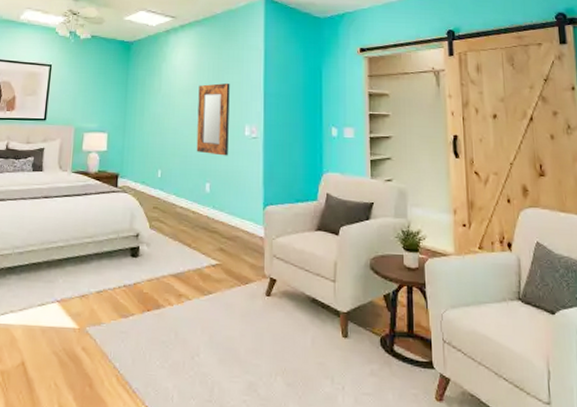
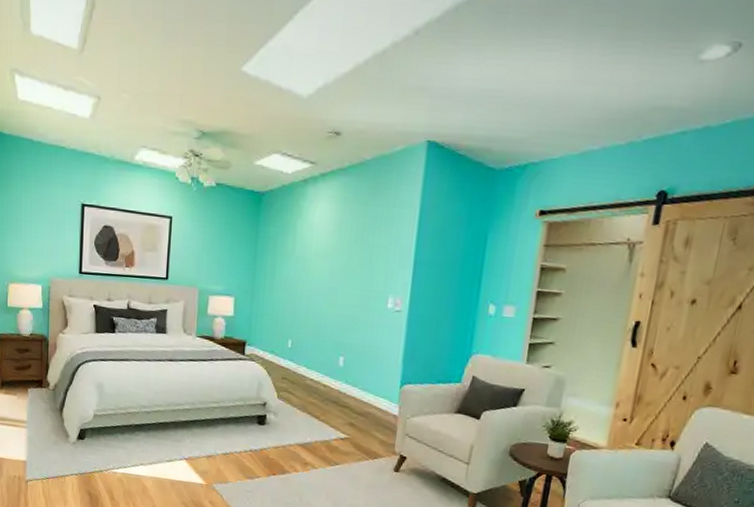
home mirror: present [196,83,230,156] -> none [331,246,375,329]

